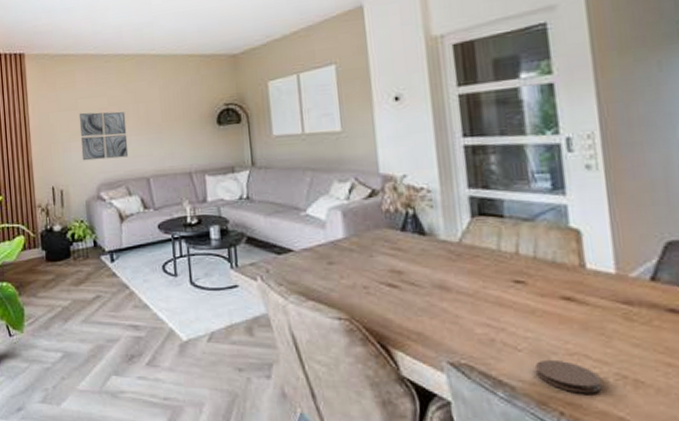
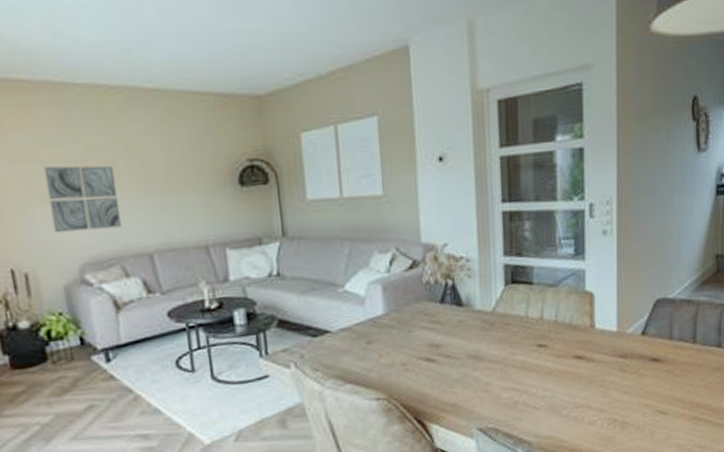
coaster: present [535,359,602,394] -> none [550,413,598,440]

